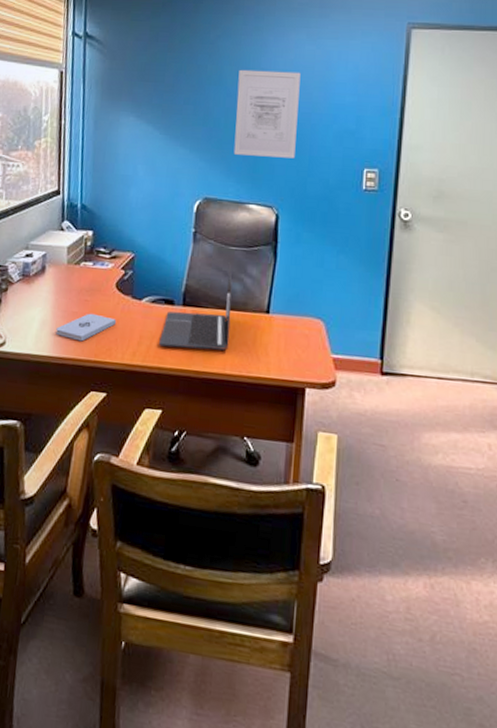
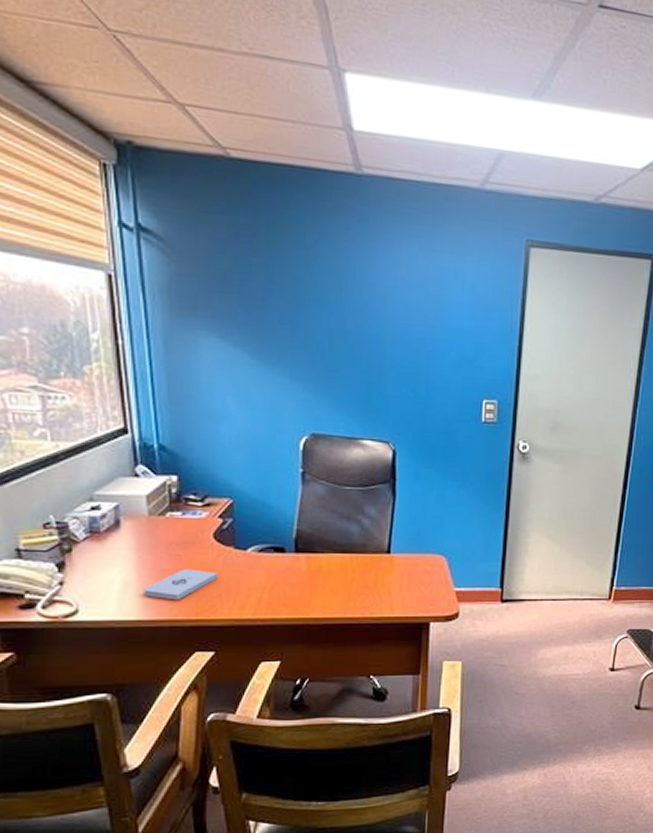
laptop: present [159,261,233,351] -> none [271,502,350,597]
wall art: present [233,69,301,159] -> none [342,283,414,389]

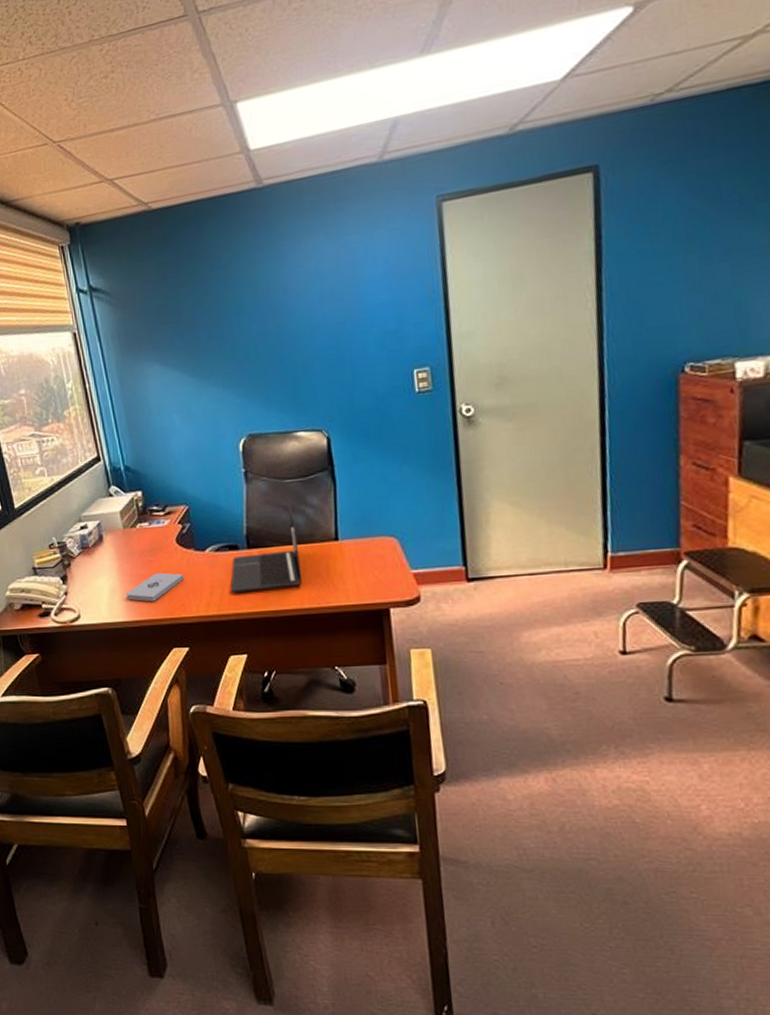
laptop: none [271,502,350,597] -> present [231,495,303,593]

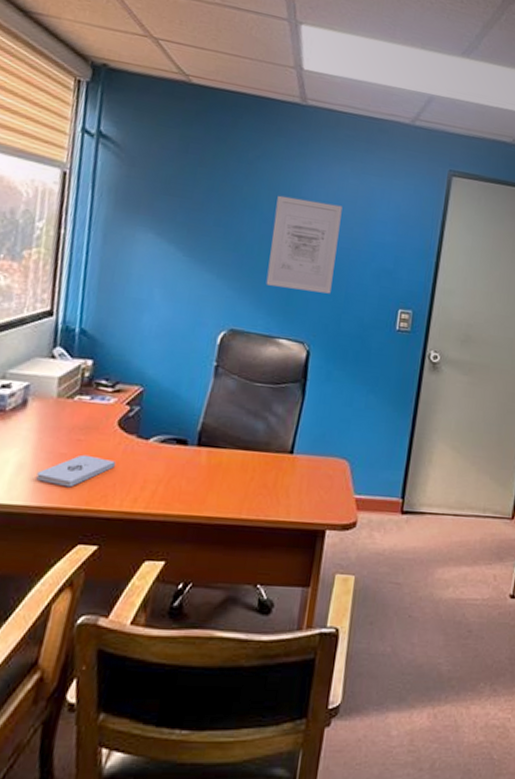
laptop: present [231,495,303,593] -> none [166,398,256,494]
wall art: none [259,279,336,383] -> present [266,195,343,294]

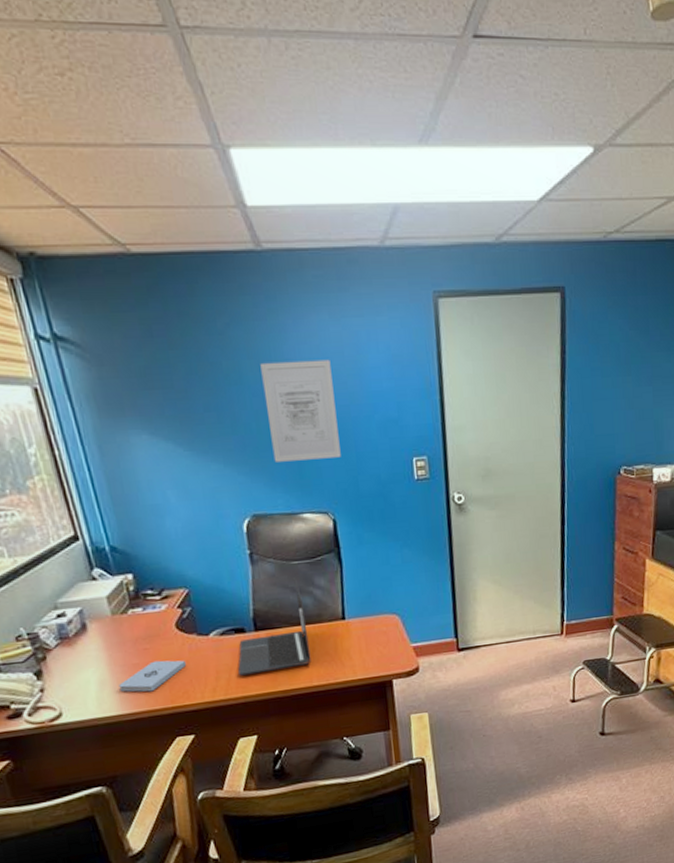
laptop: none [166,398,256,494] -> present [238,576,312,676]

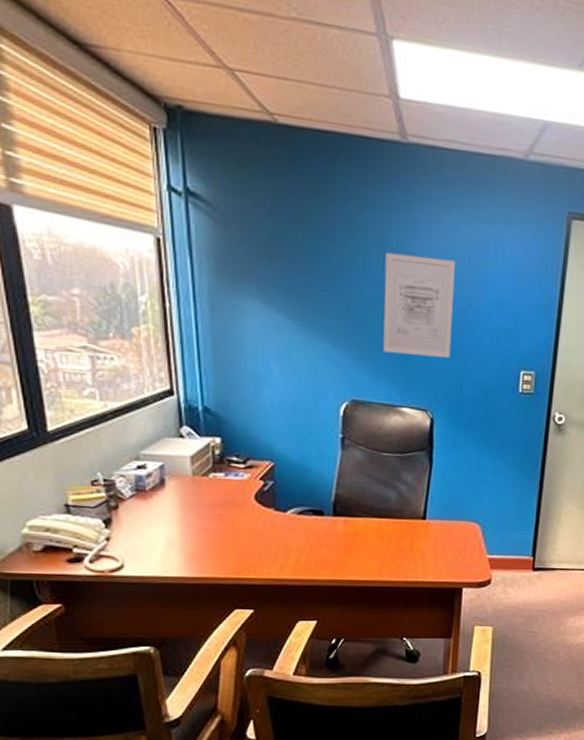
notepad: present [119,660,187,692] -> none [186,528,259,559]
laptop: present [238,576,312,676] -> none [309,468,386,559]

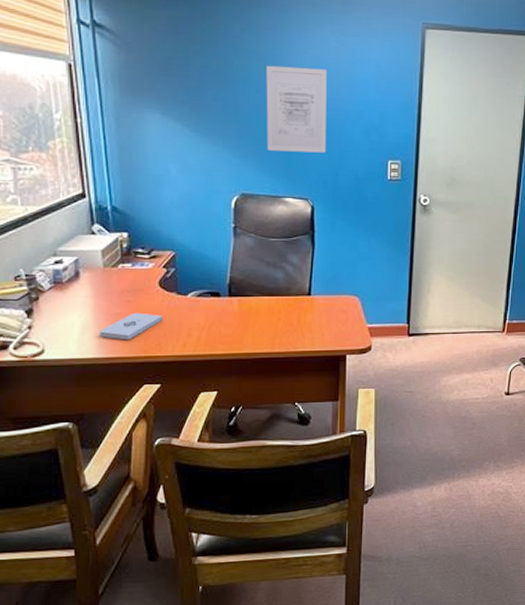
notepad: none [186,528,259,559] -> present [100,312,164,340]

